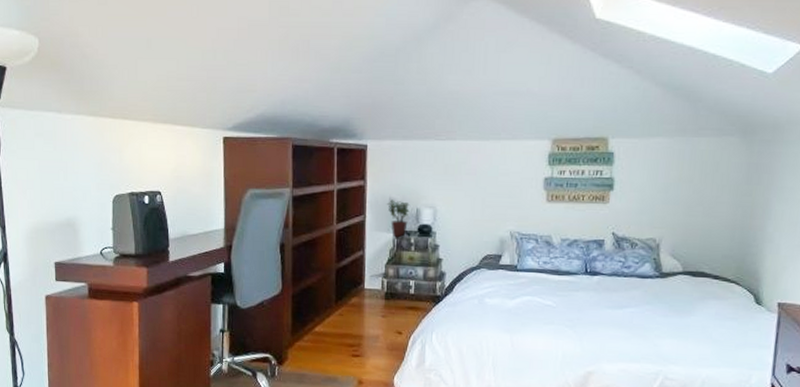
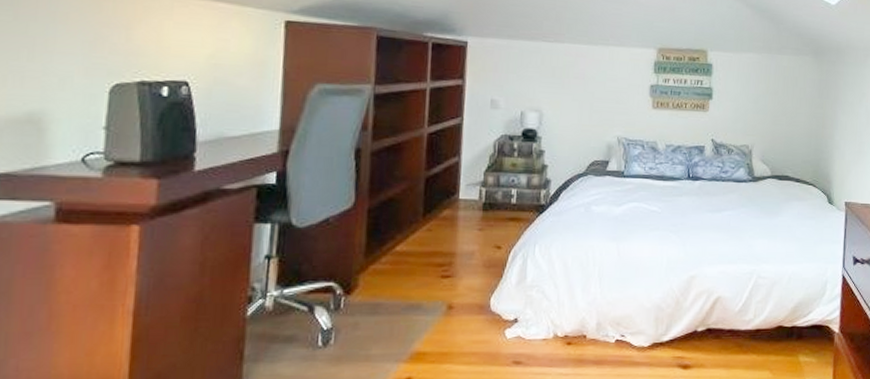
potted plant: present [386,199,410,238] -> none [487,101,514,143]

